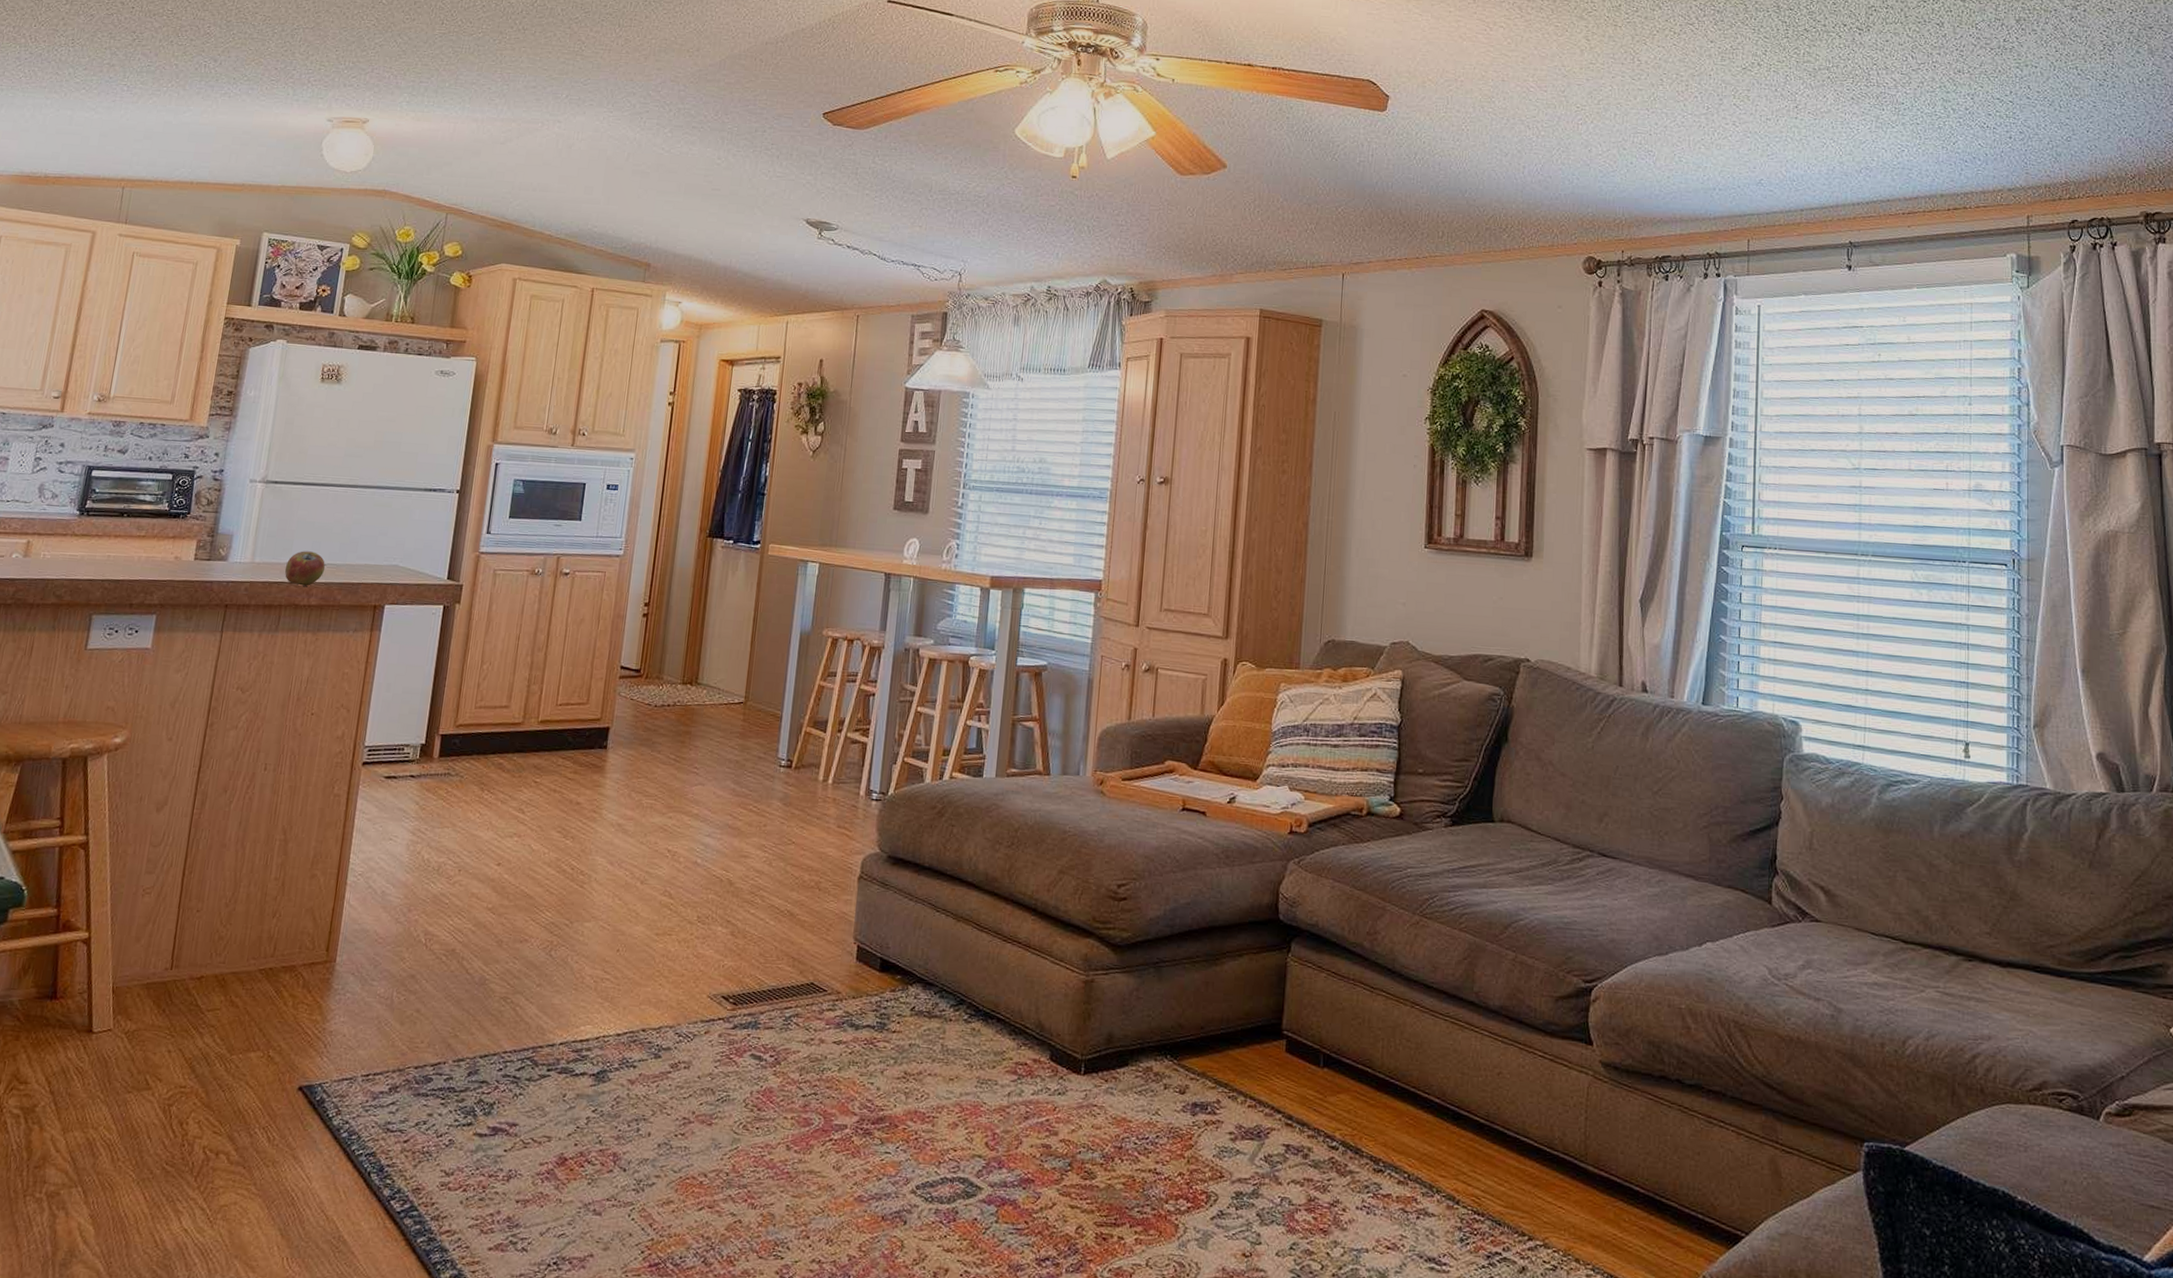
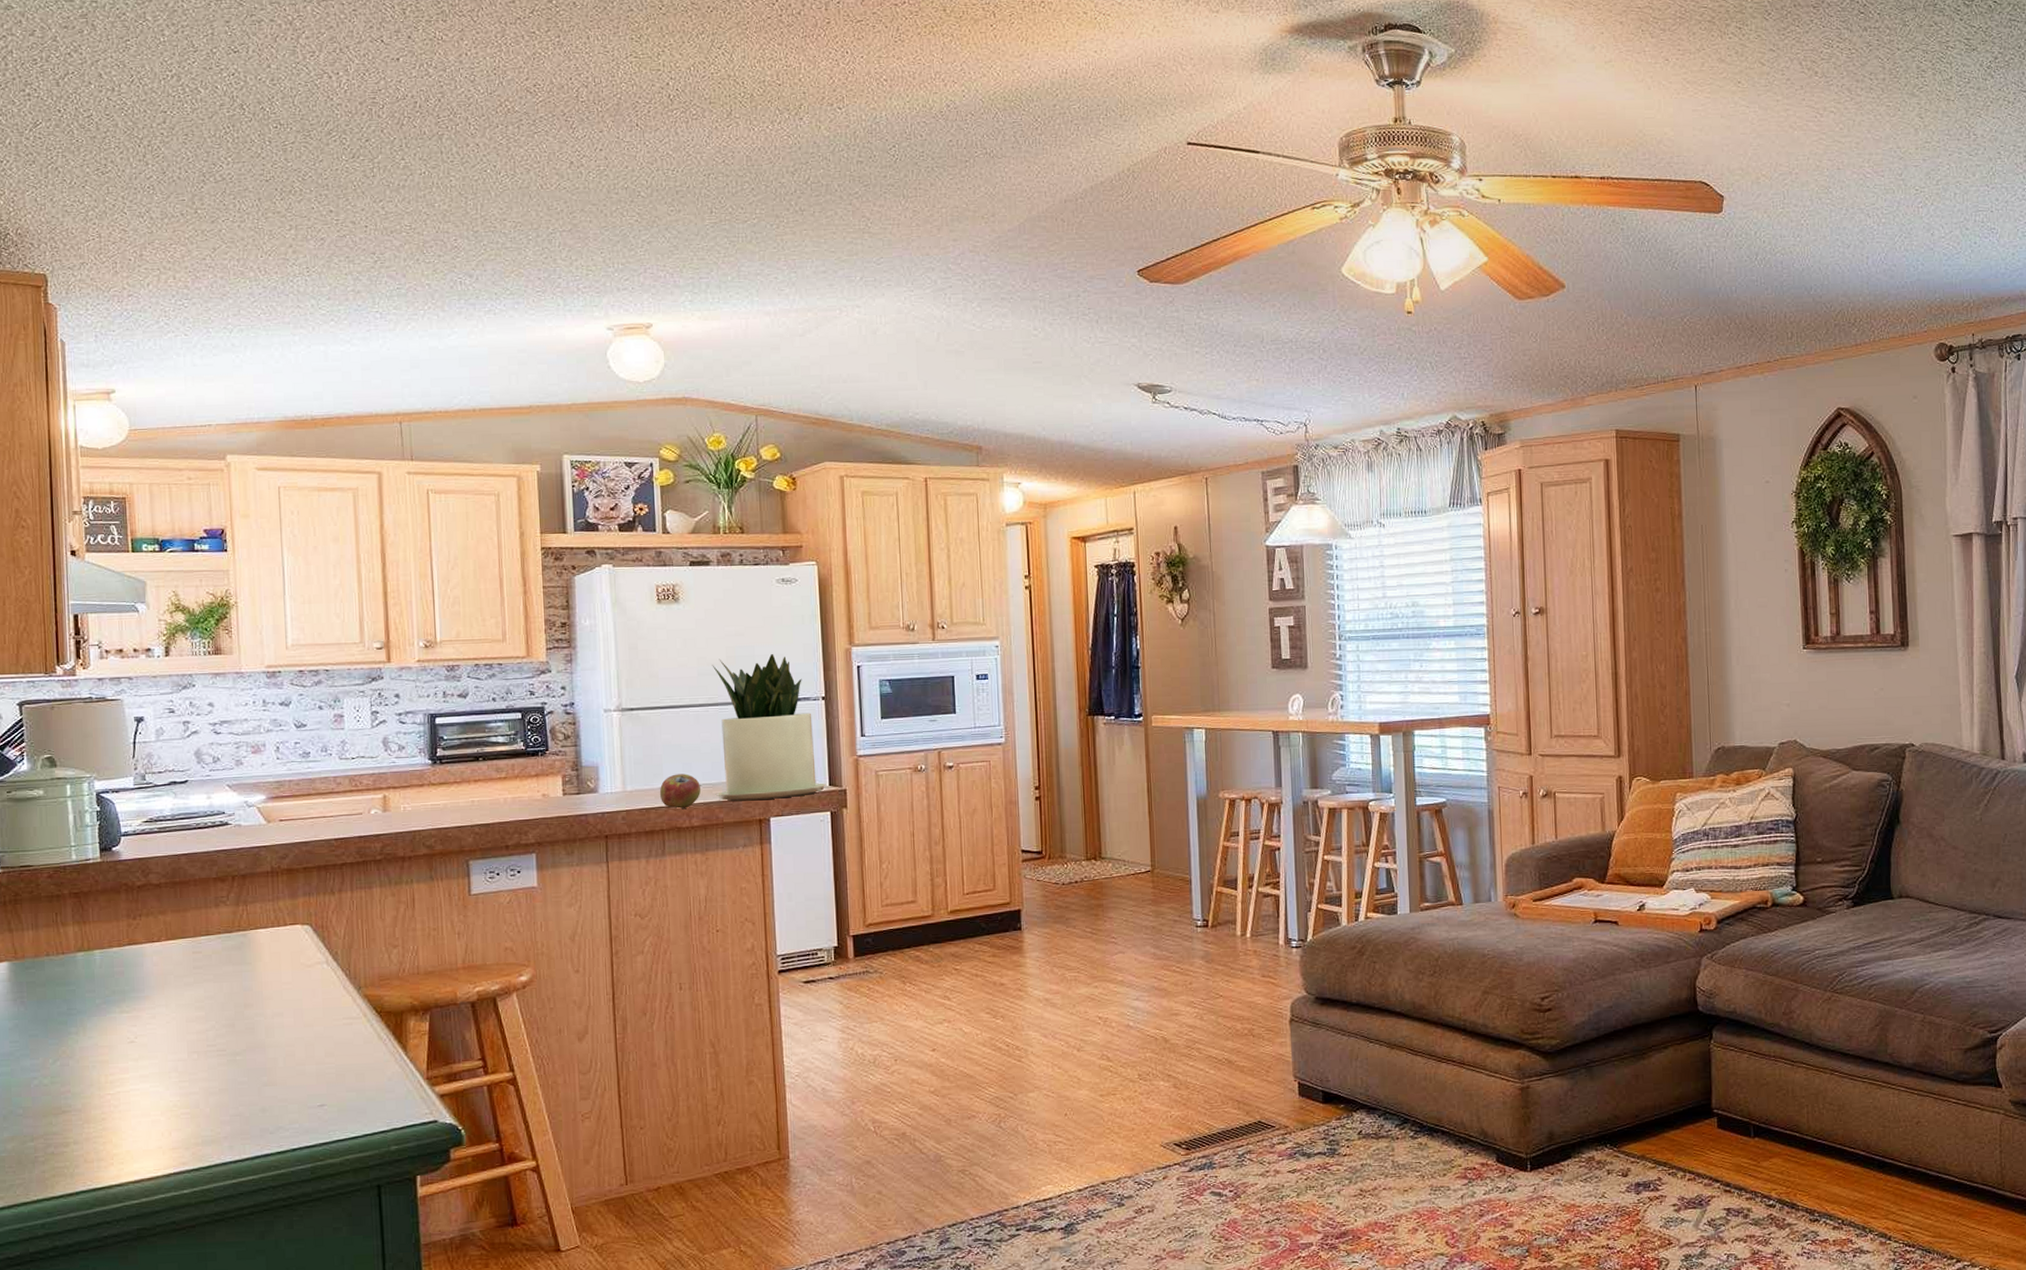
planter: none [338,442,445,587] -> present [712,654,826,802]

